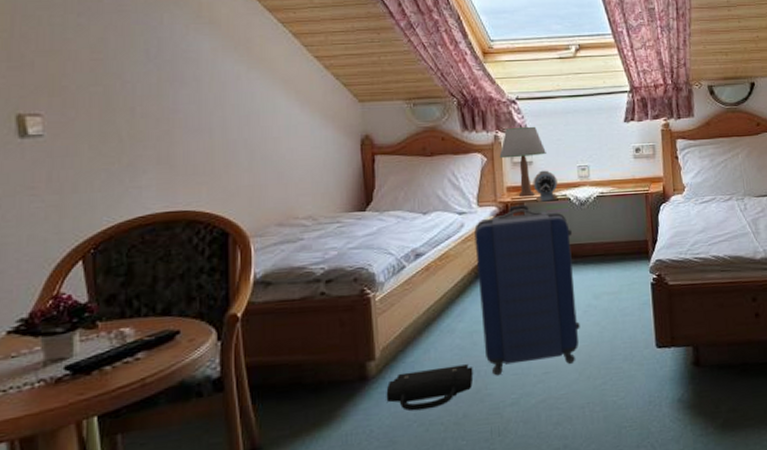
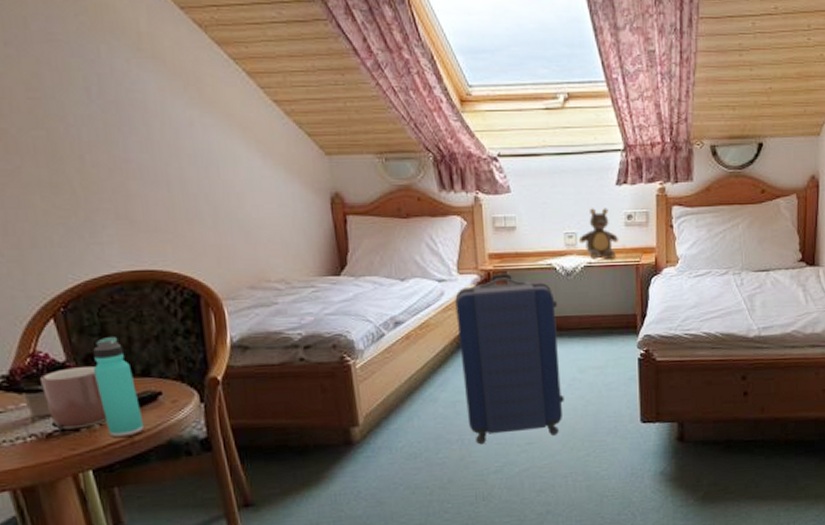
mug: none [58,306,121,375] -> present [39,365,108,431]
thermos bottle: none [115,275,158,381] -> present [93,336,145,439]
handbag: present [386,364,474,412] -> none [371,433,457,475]
table lamp: present [499,124,546,198] -> none [480,184,531,266]
alarm clock: present [533,170,558,203] -> none [516,236,543,272]
teddy bear: none [591,142,629,190] -> present [578,208,620,260]

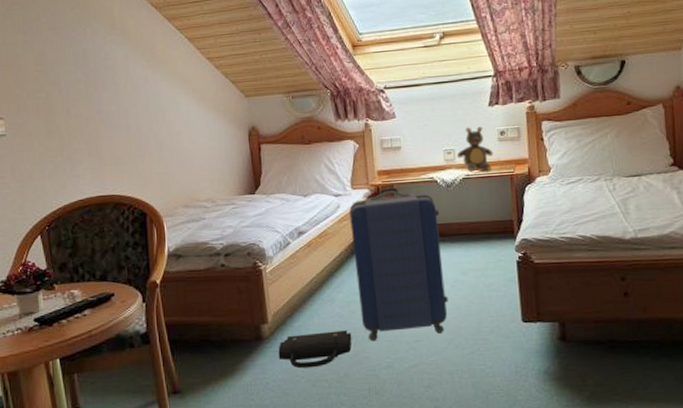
mug: present [39,365,108,431] -> none [27,272,73,326]
thermos bottle: present [93,336,145,439] -> none [66,248,100,332]
handbag: none [371,433,457,475] -> present [278,330,352,369]

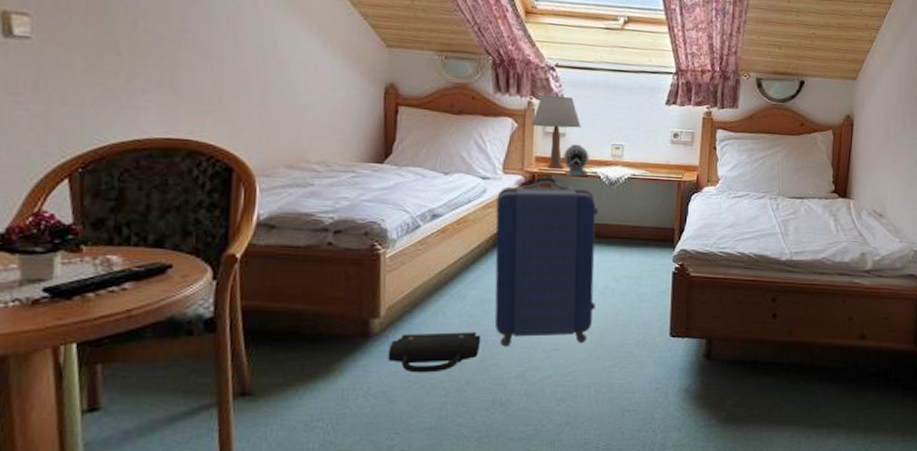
table lamp: none [370,111,414,181] -> present [531,92,581,170]
alarm clock: none [401,154,426,186] -> present [563,144,589,178]
teddy bear: present [456,126,494,172] -> none [625,123,664,173]

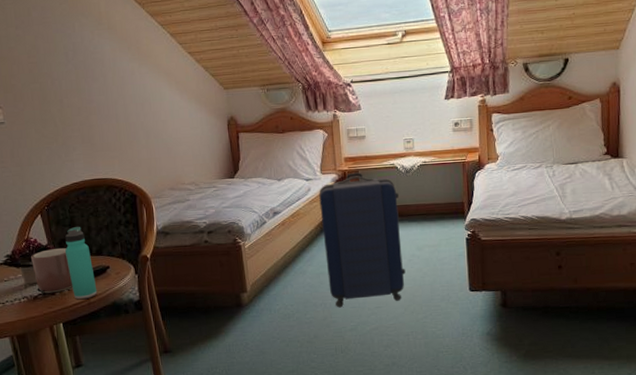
mug: none [38,230,106,299] -> present [30,247,73,295]
thermos bottle: none [101,202,146,311] -> present [65,226,98,300]
handbag: present [388,332,481,373] -> none [256,298,321,331]
table lamp: present [531,92,581,170] -> none [338,104,377,167]
alarm clock: present [563,144,589,178] -> none [366,143,387,171]

